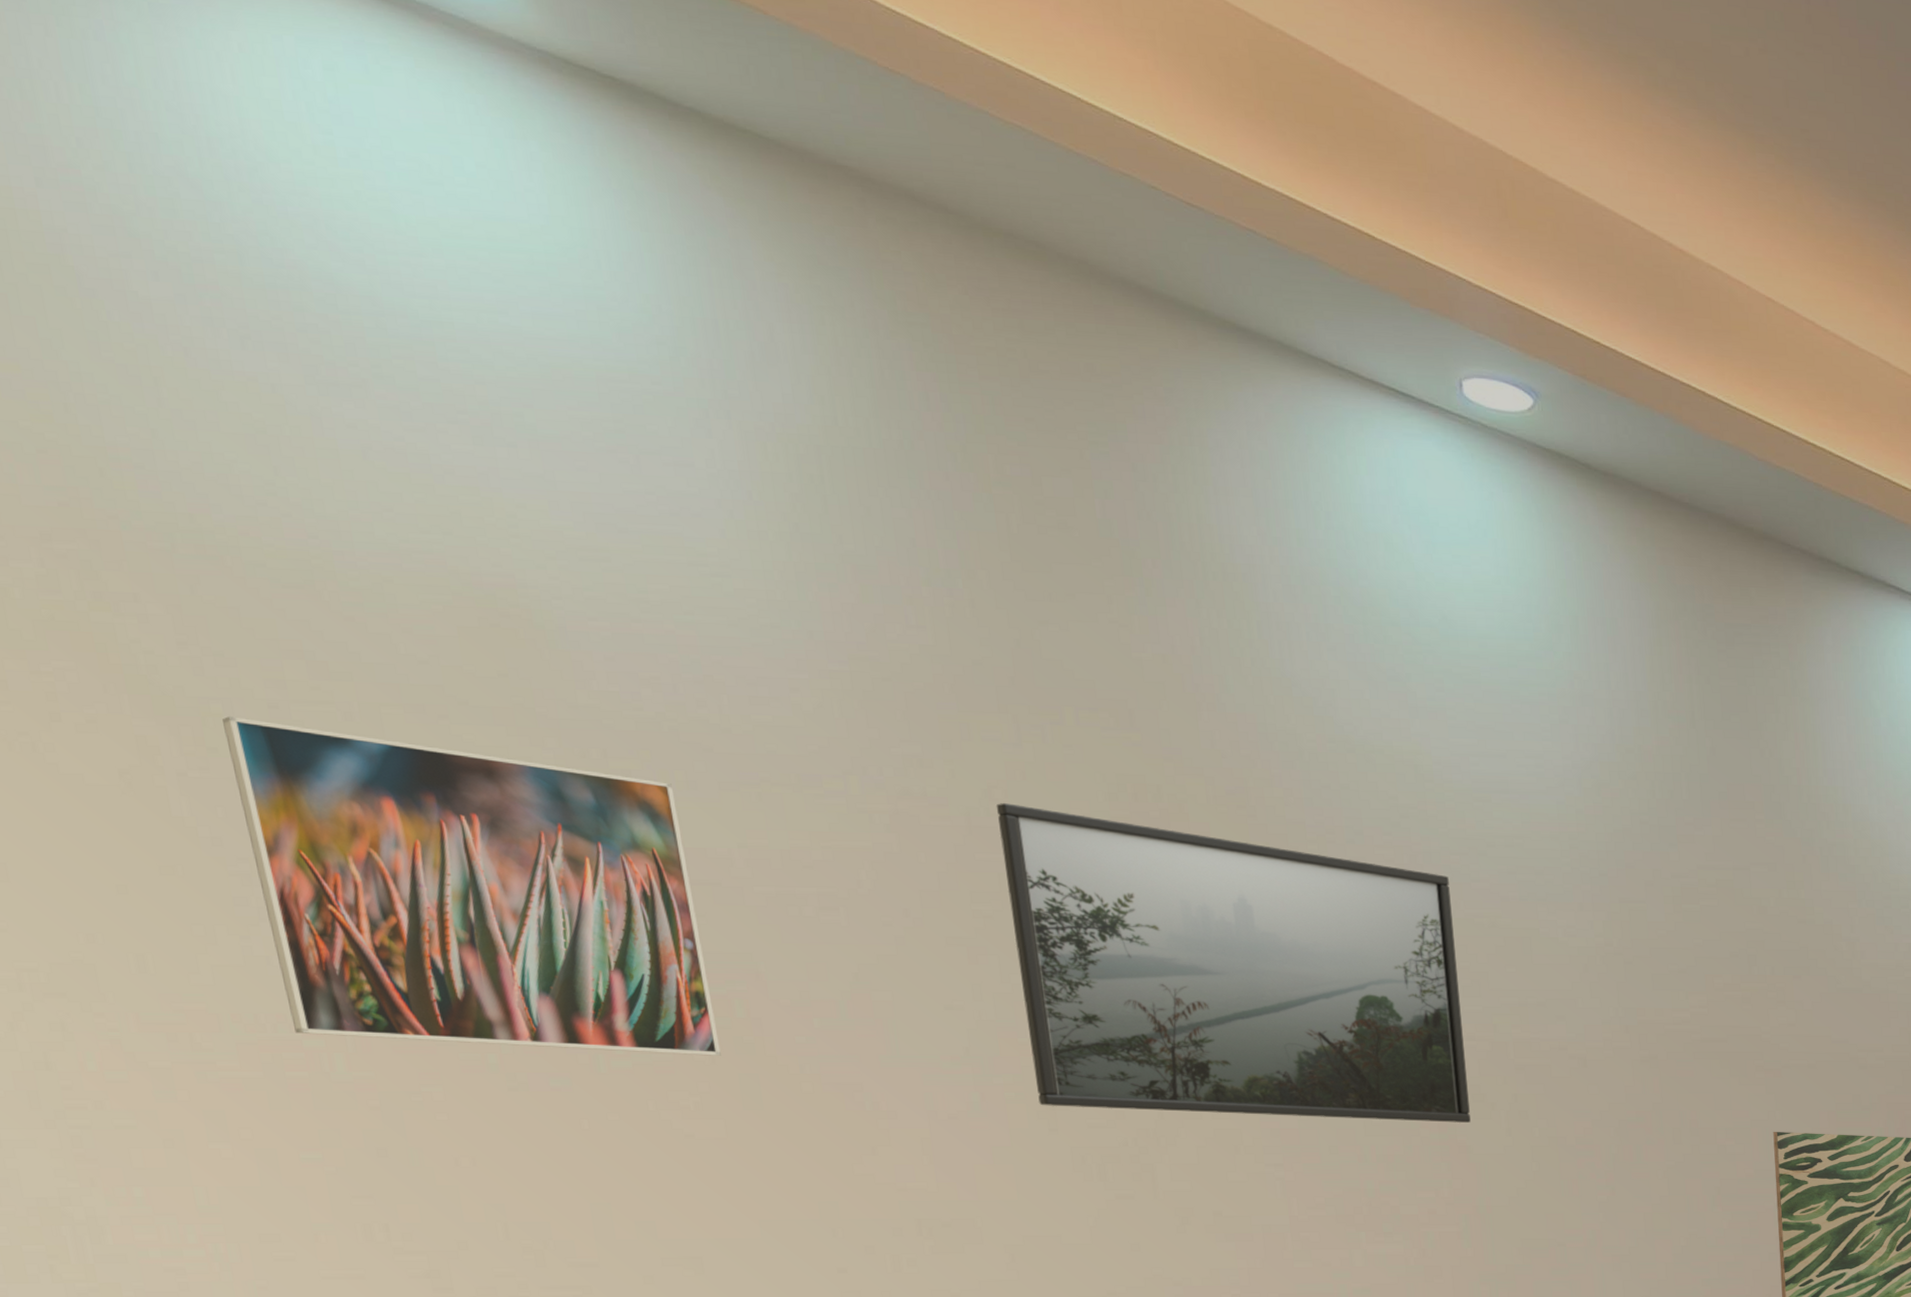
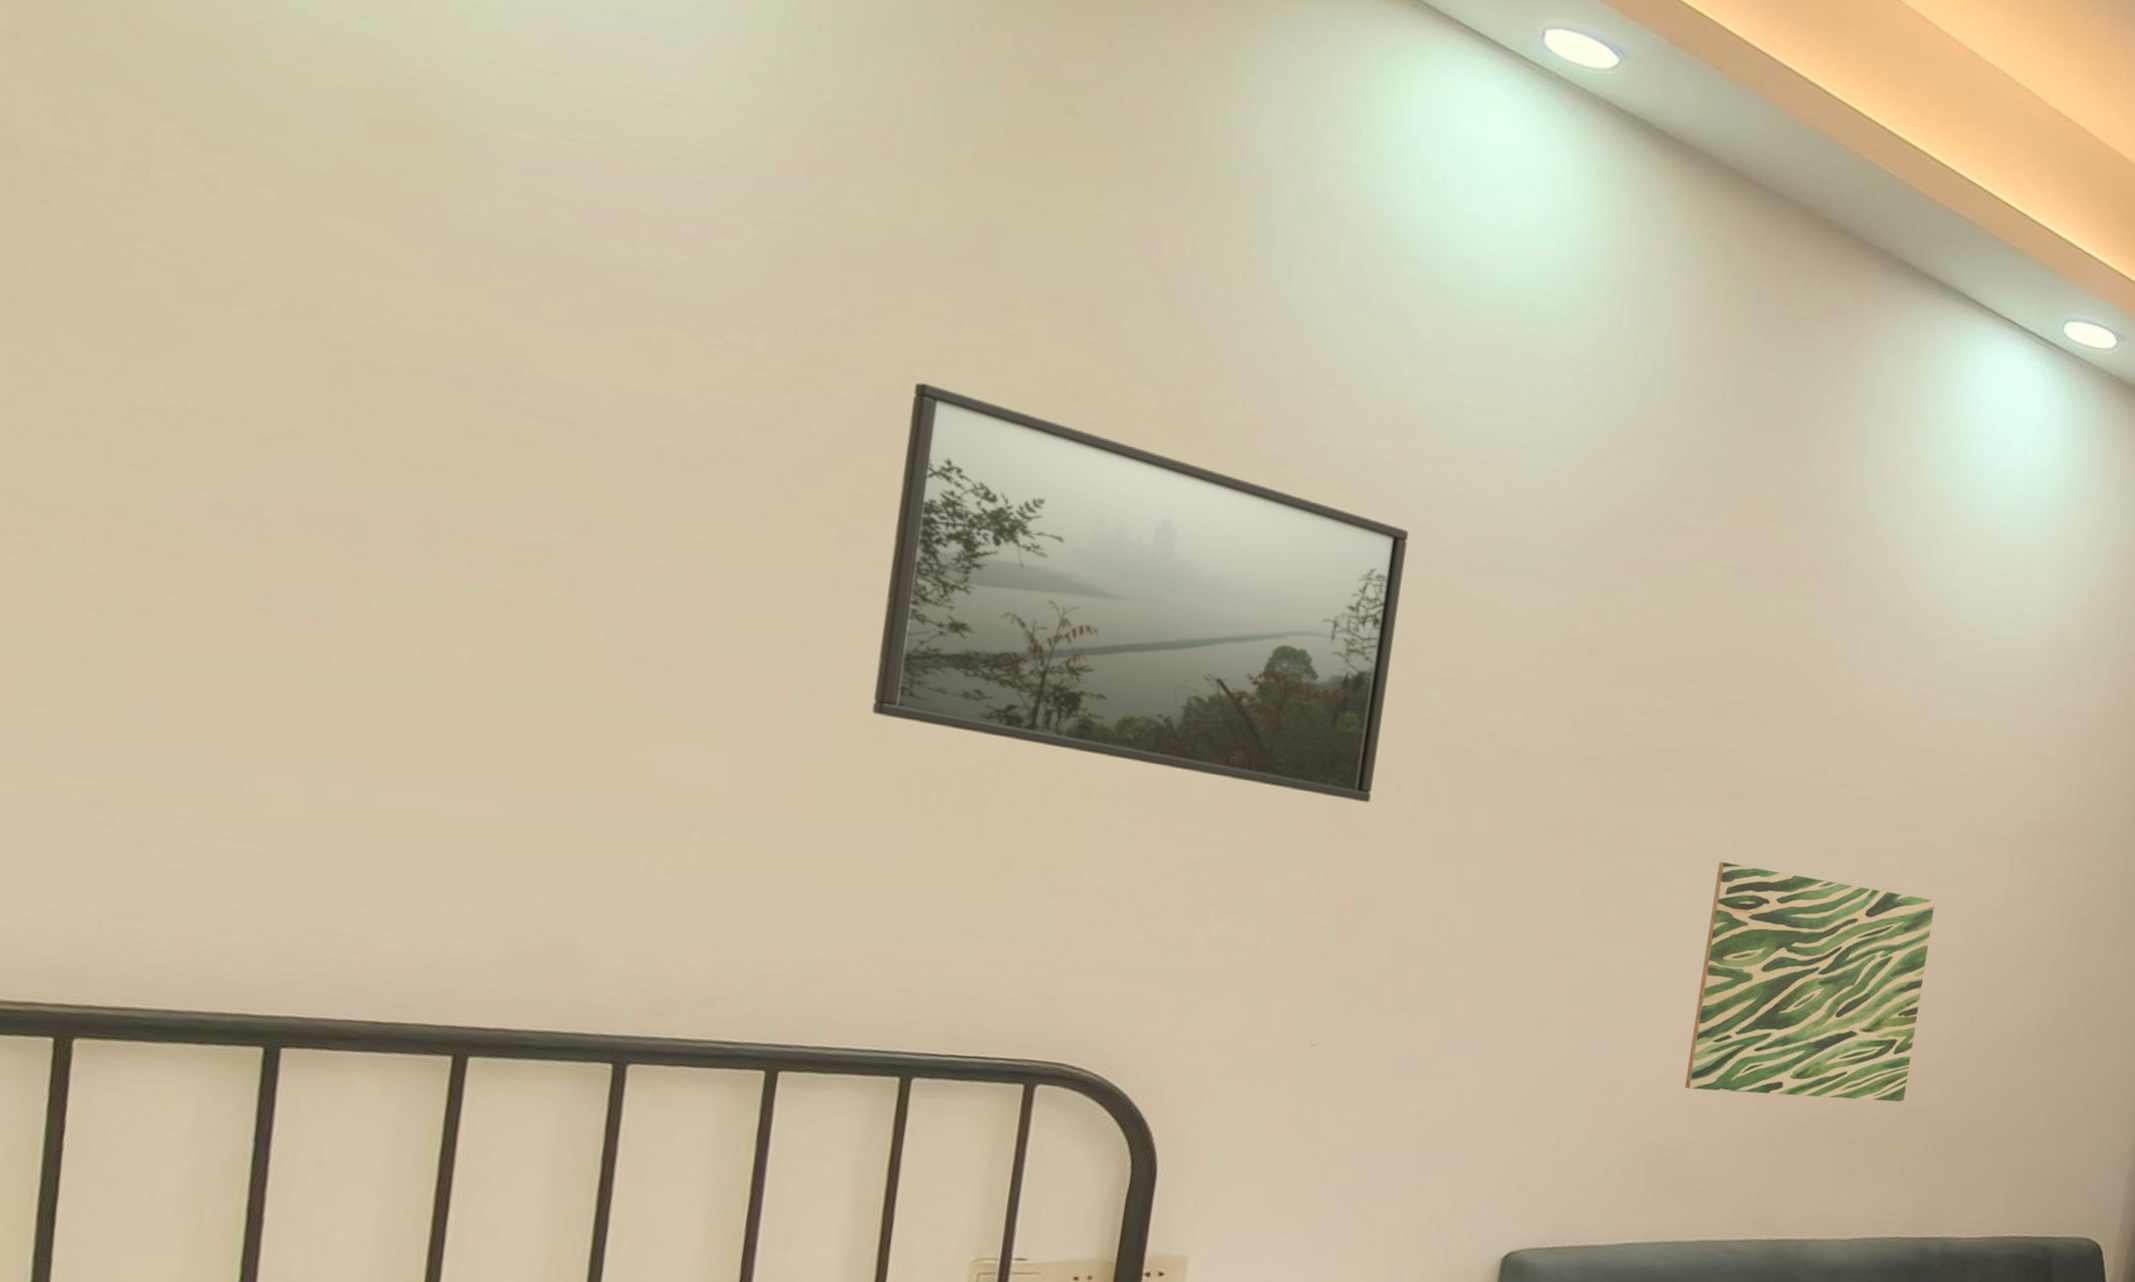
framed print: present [222,716,721,1056] -> none [30,171,554,608]

